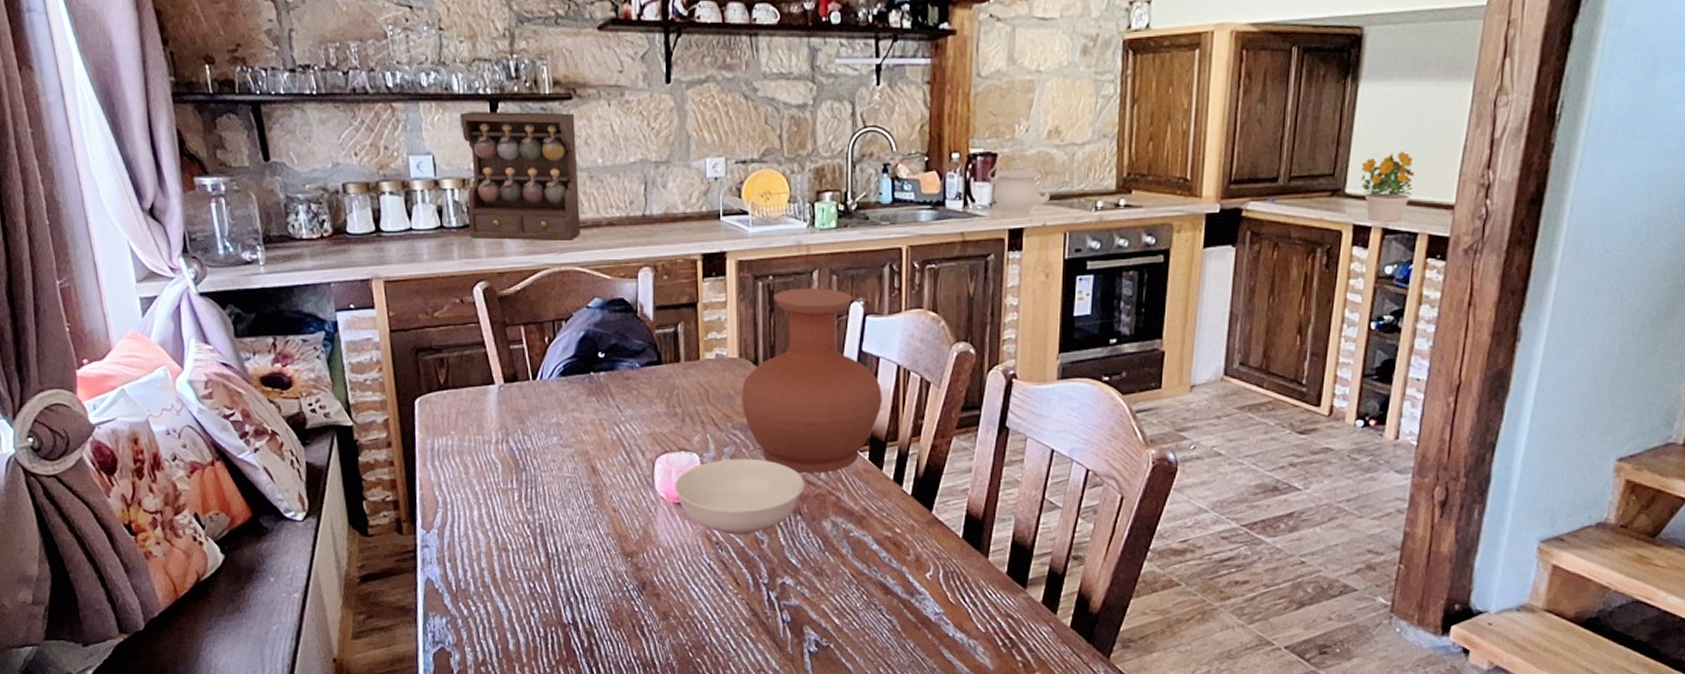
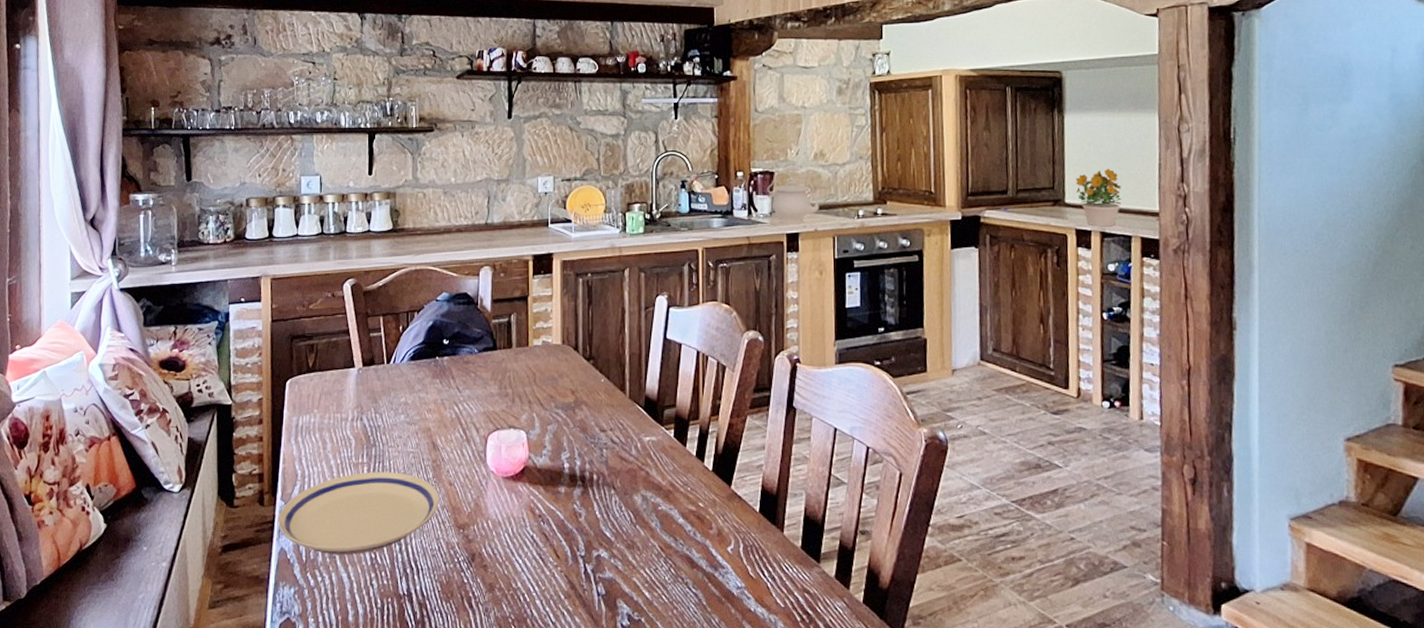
plate: none [420,498,603,584] -> present [278,472,440,555]
spice rack: present [459,111,581,240] -> none [344,141,435,244]
bowl: present [675,458,804,535] -> none [504,435,617,509]
vase: present [742,288,882,473] -> none [564,284,685,449]

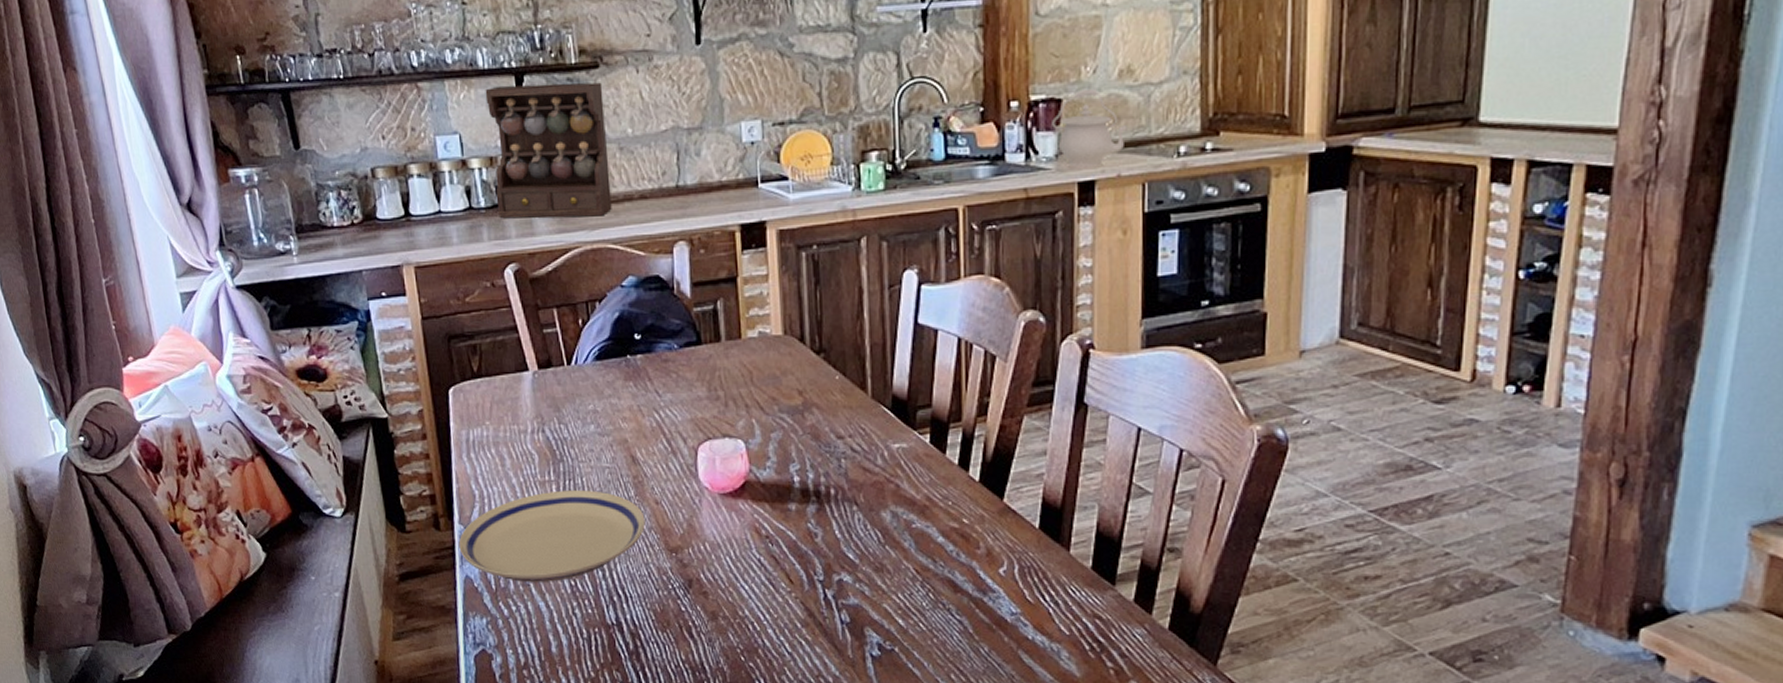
spice rack: none [344,141,435,244] -> present [485,82,612,219]
flowerpot: present [1076,168,1122,227] -> none [1498,68,1566,153]

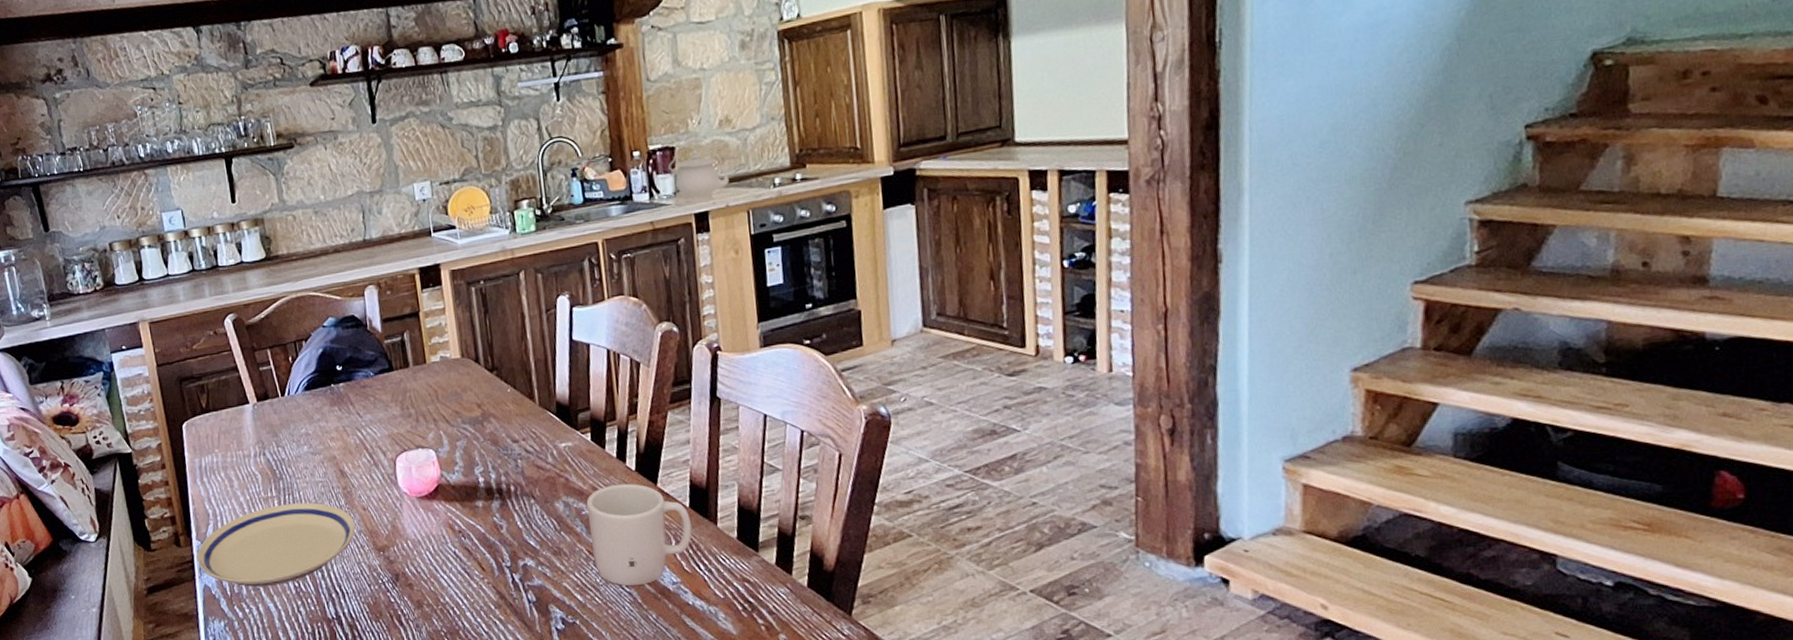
spice rack: present [485,82,612,219] -> none [201,159,311,277]
mug: none [918,495,1040,614] -> present [586,483,693,587]

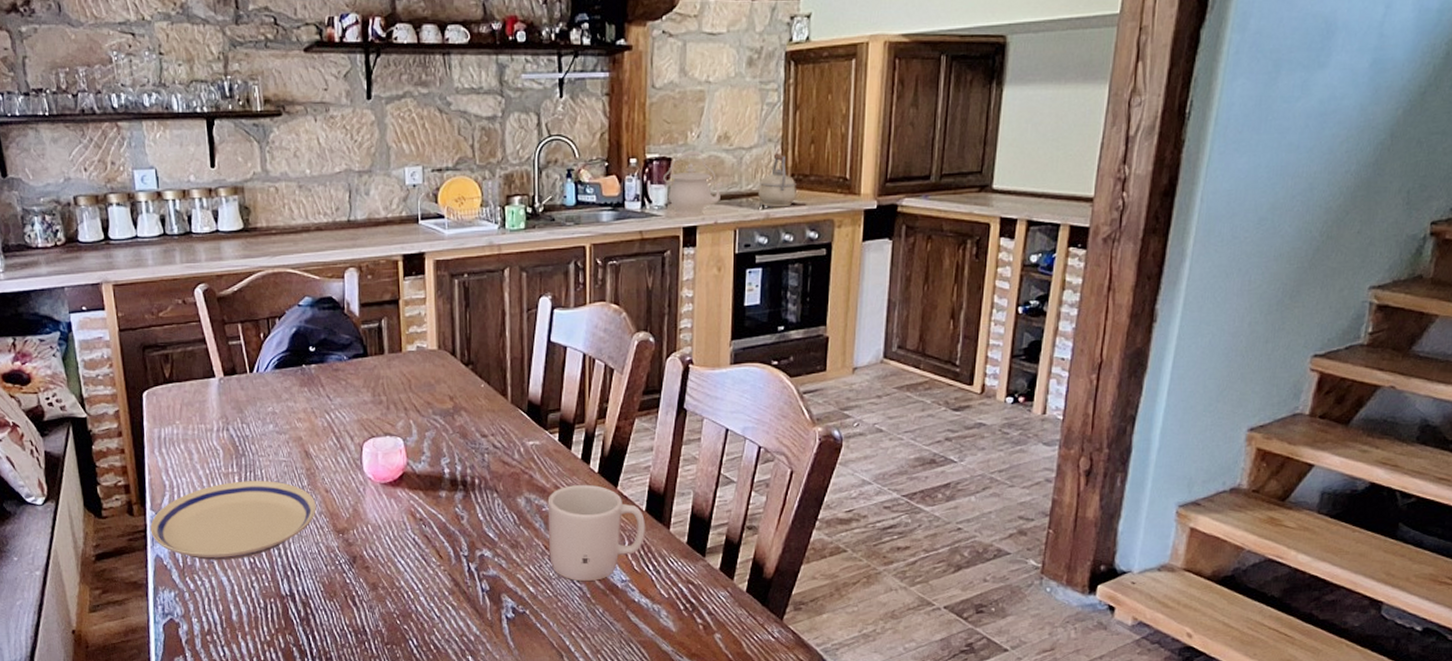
kettle: none [767,130,809,185] -> present [758,153,798,208]

